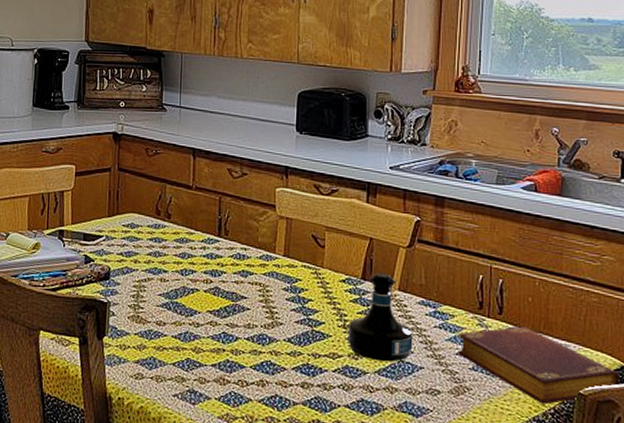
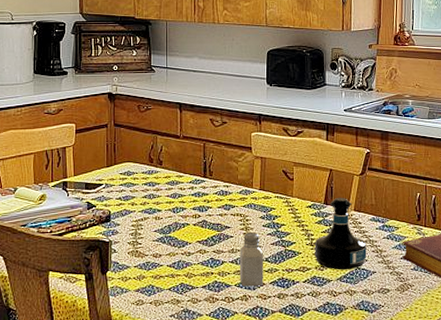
saltshaker: none [256,306,285,372] -> present [239,232,263,287]

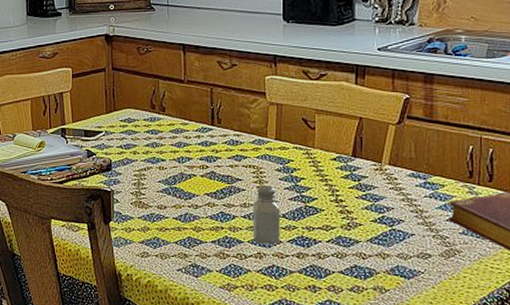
tequila bottle: present [314,197,367,270] -> none [340,149,404,231]

